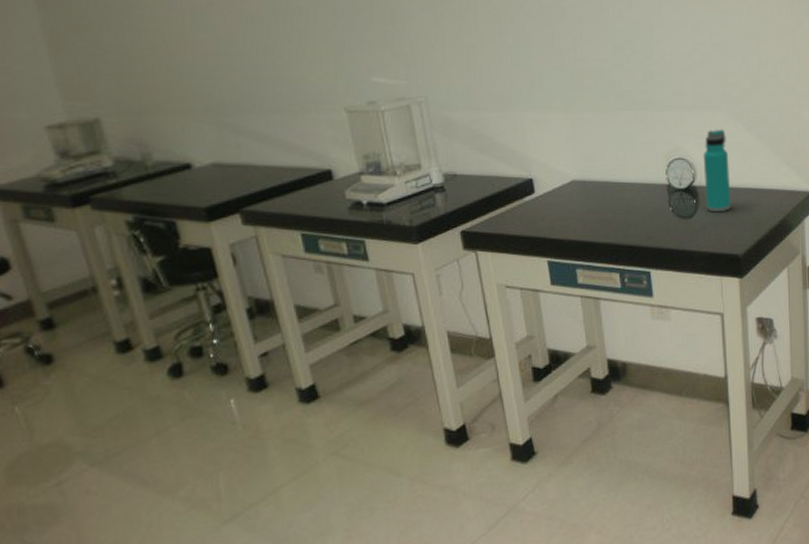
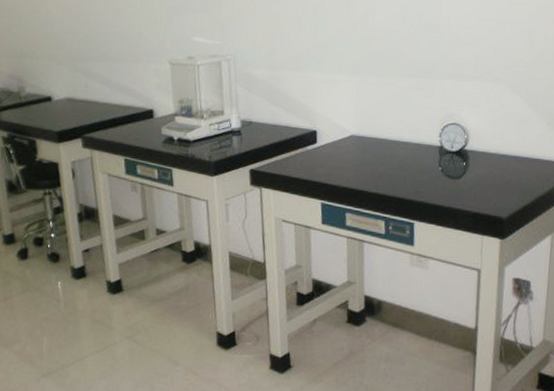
water bottle: present [703,129,731,213] -> none [475,99,503,177]

